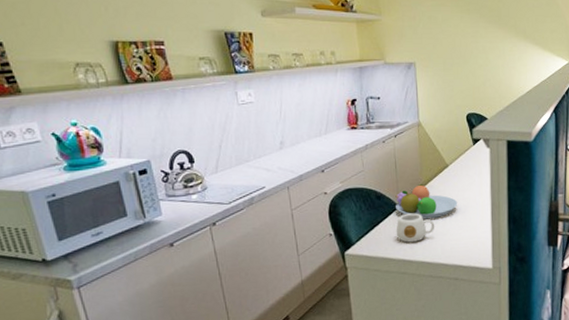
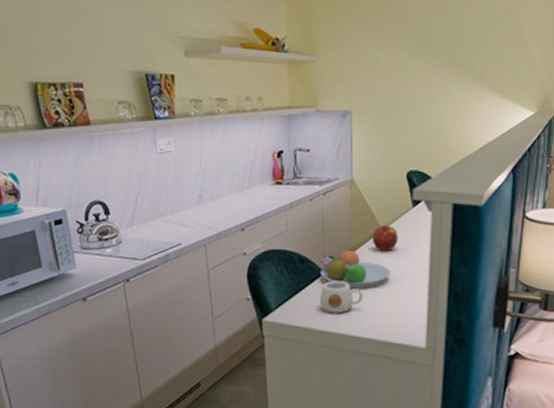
apple: none [440,161,463,185] -> present [373,224,398,252]

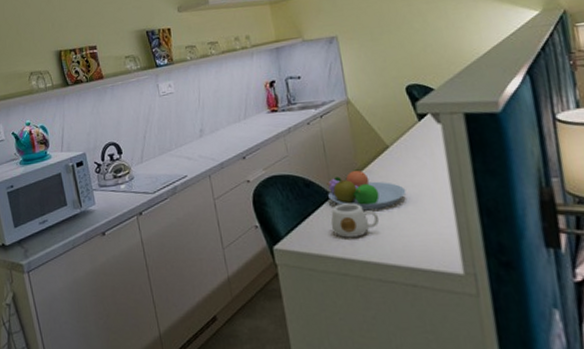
apple: present [373,224,398,252] -> none [379,141,409,170]

